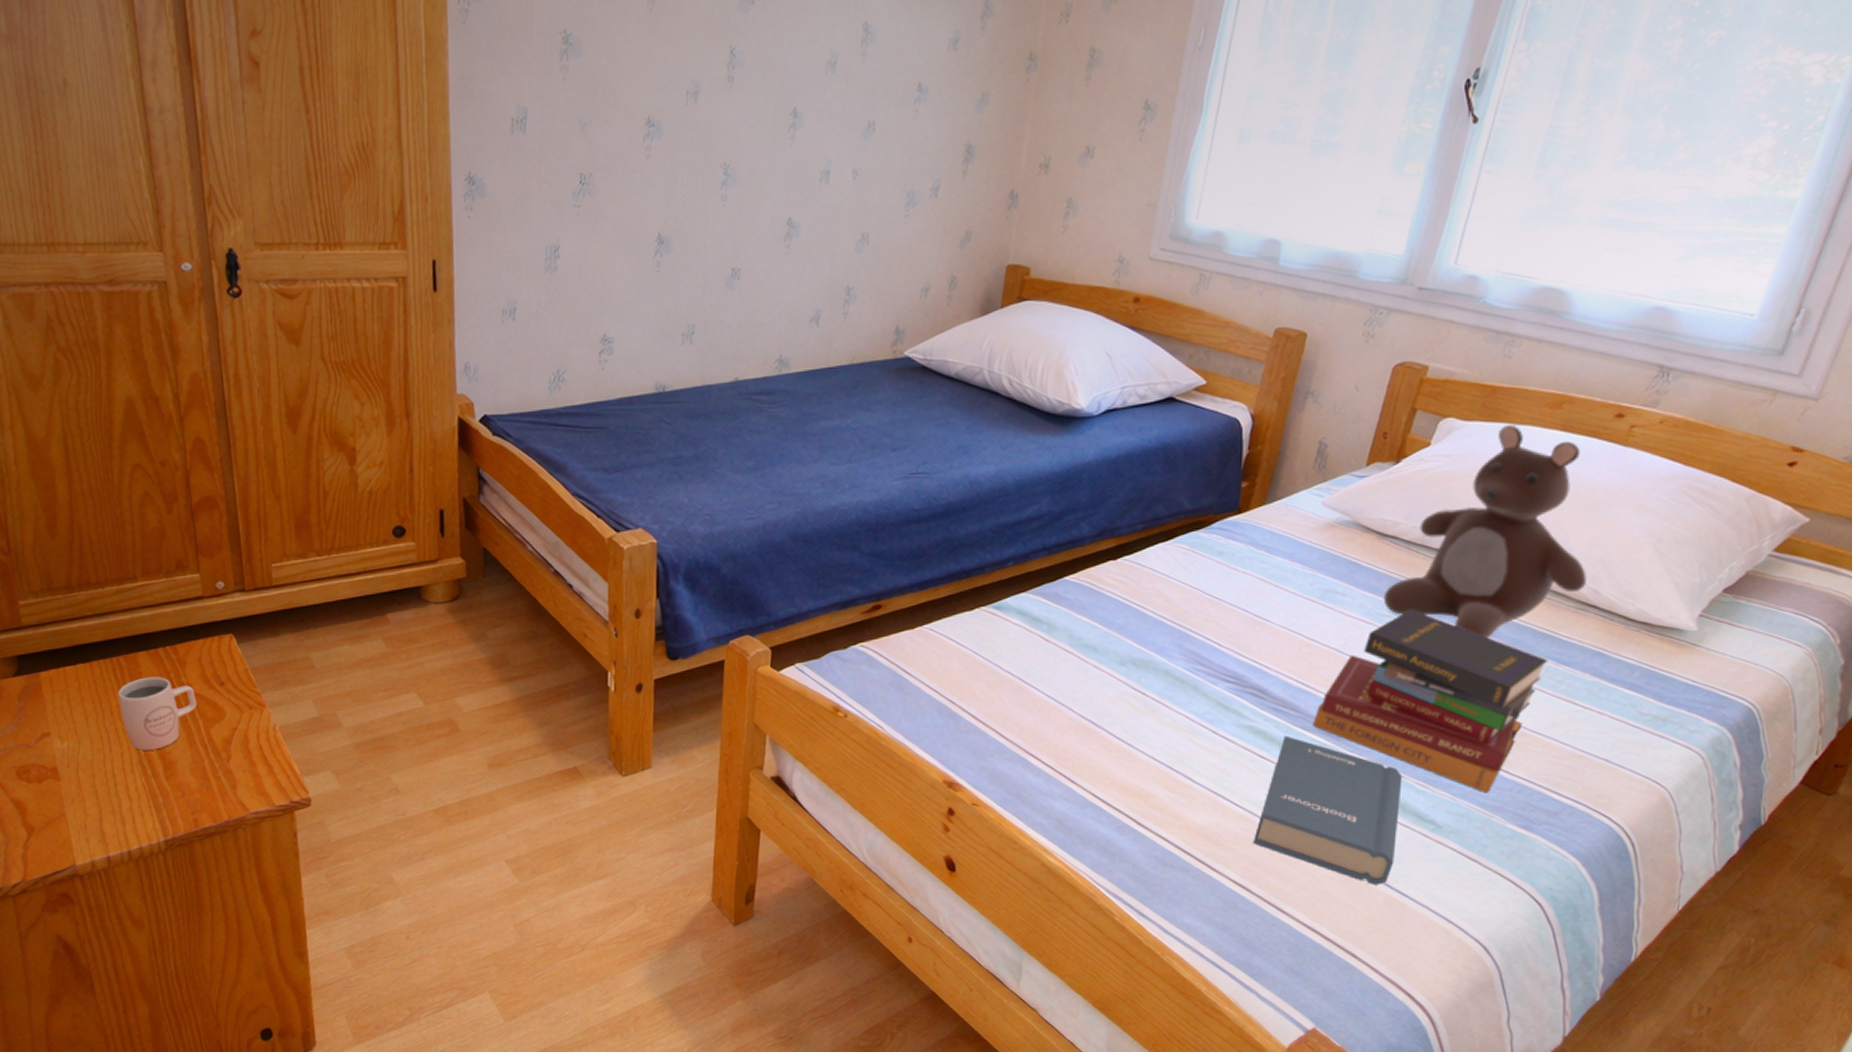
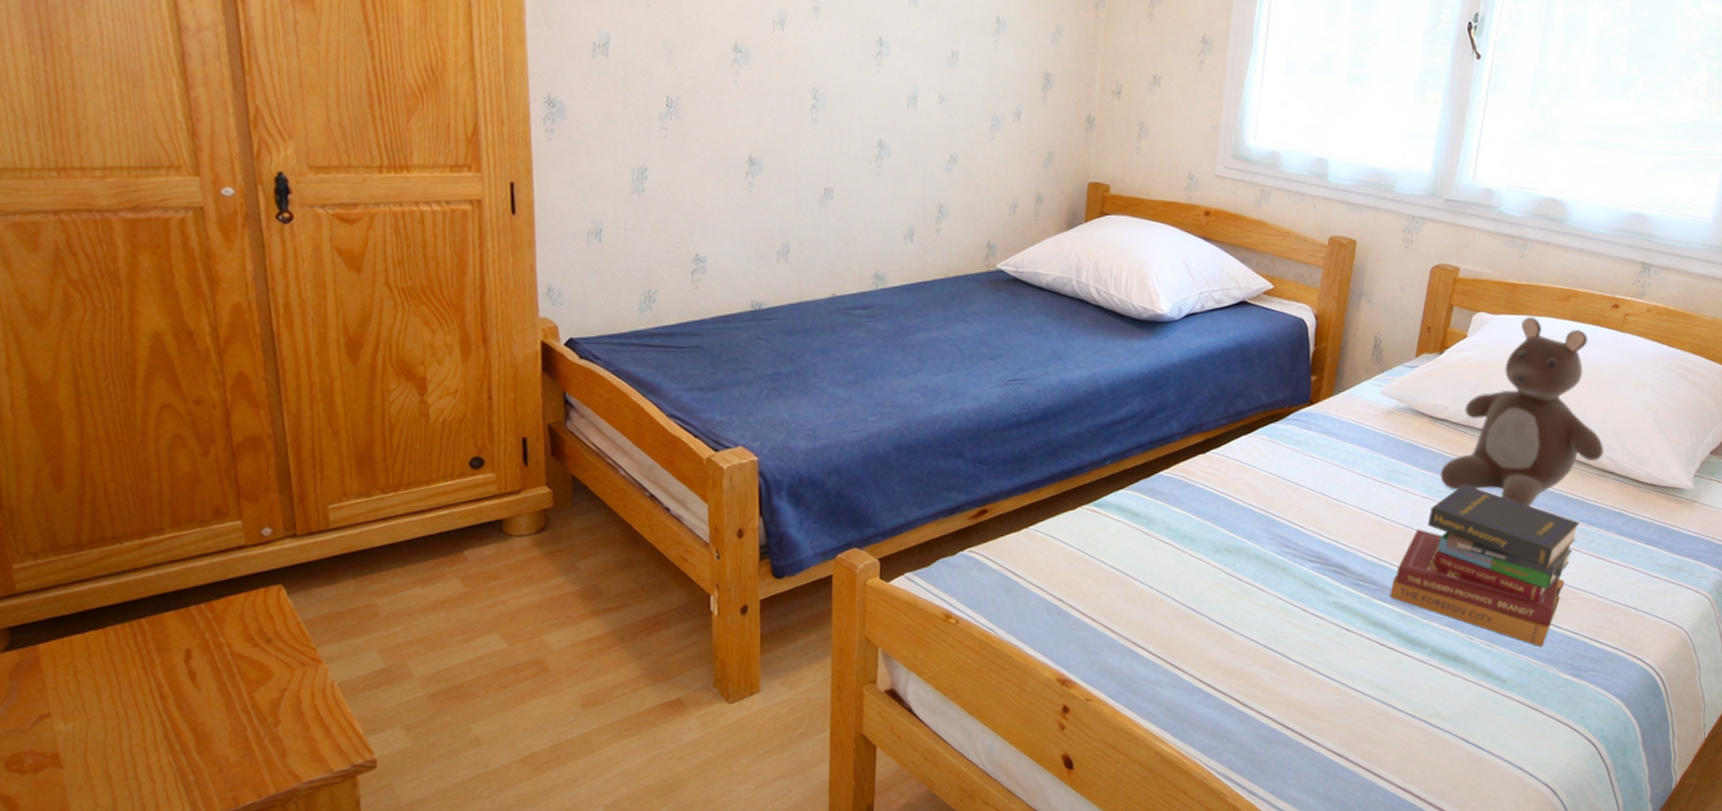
mug: present [117,677,198,750] -> none [138,638,239,724]
hardback book: present [1253,735,1403,885] -> none [1347,608,1471,742]

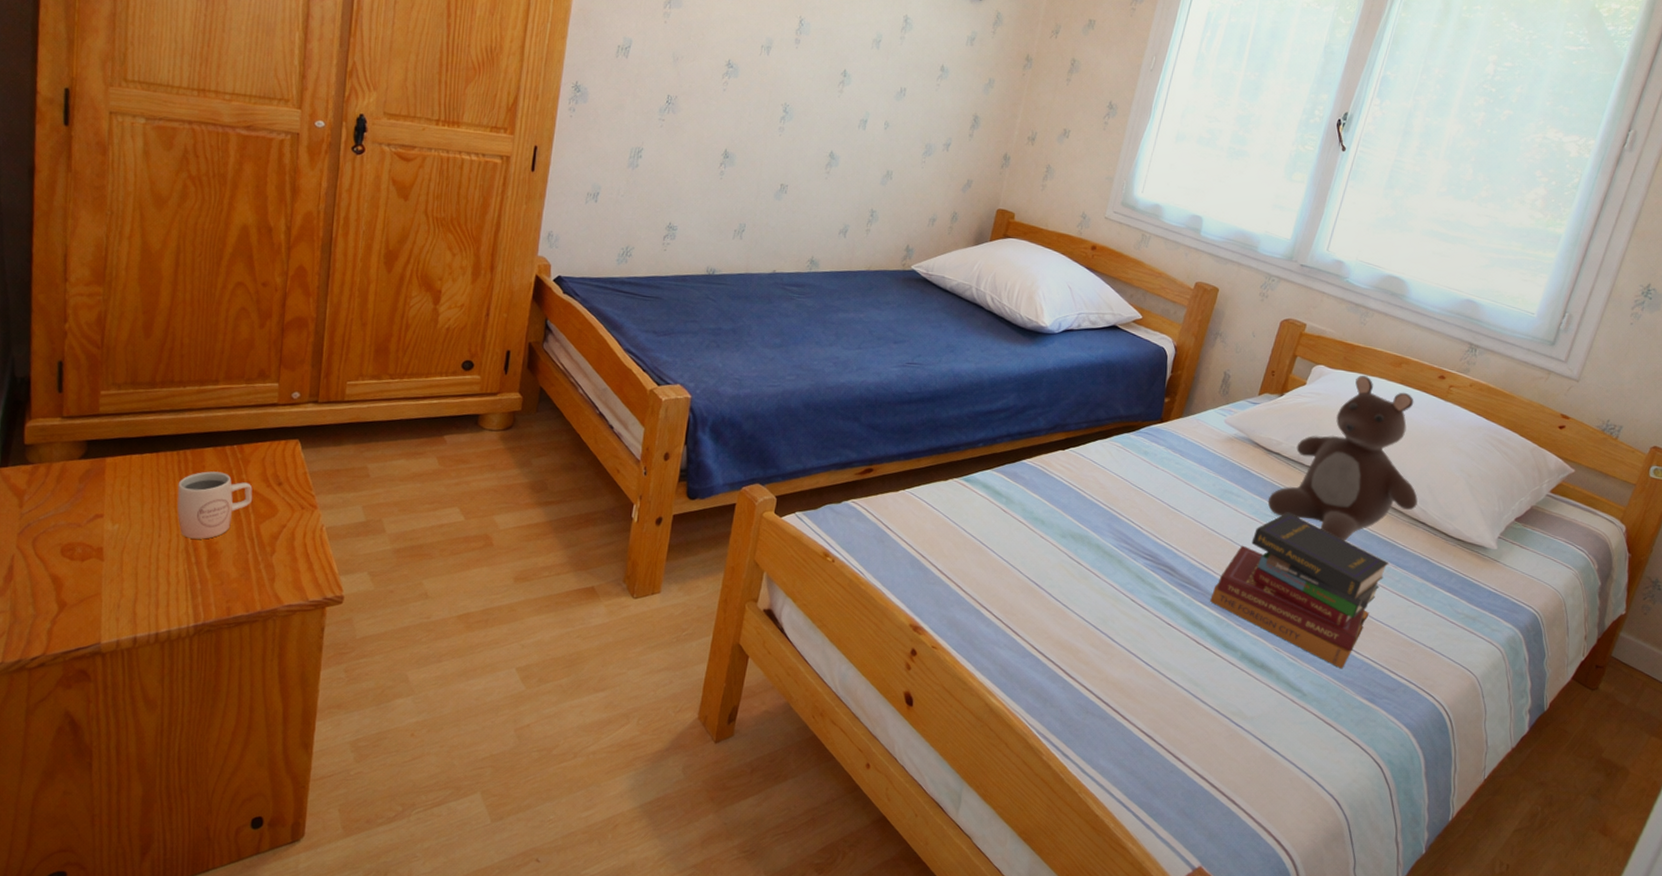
mug: none [138,638,239,724] -> present [176,471,253,539]

